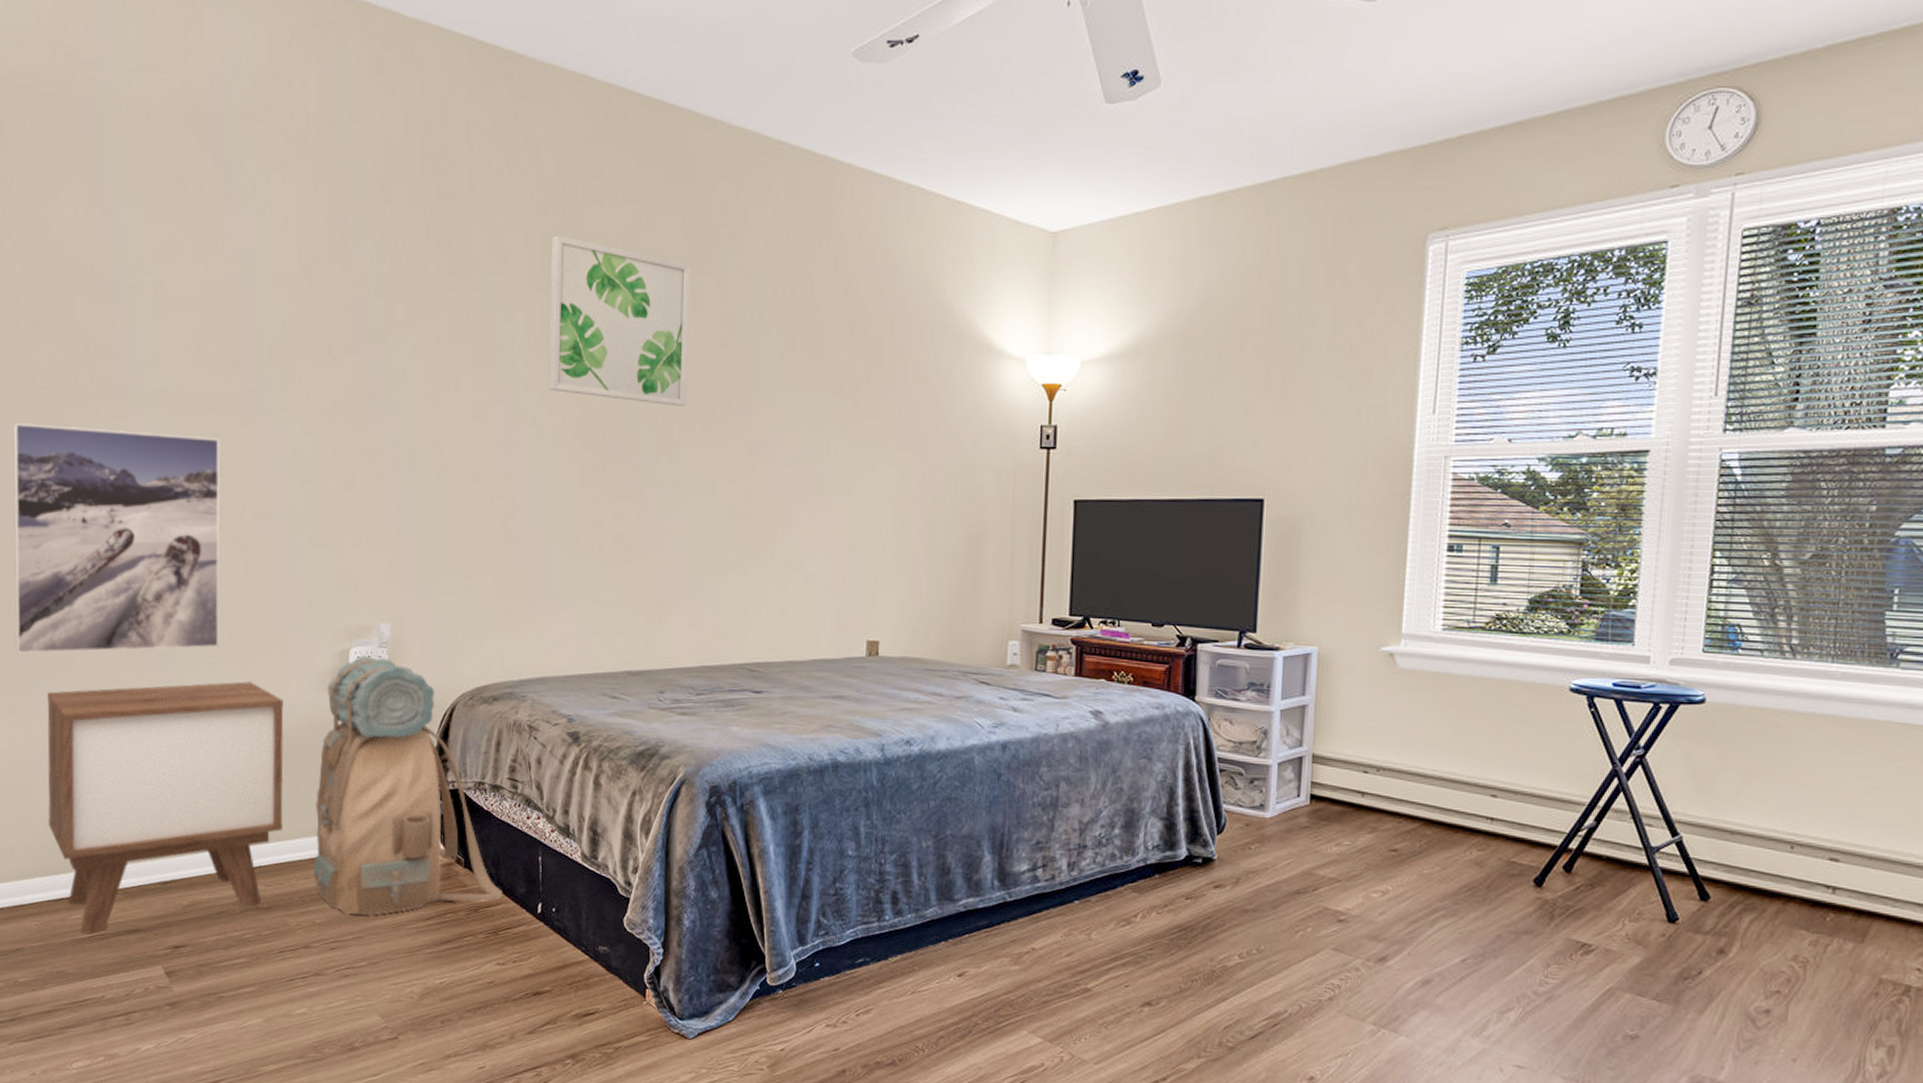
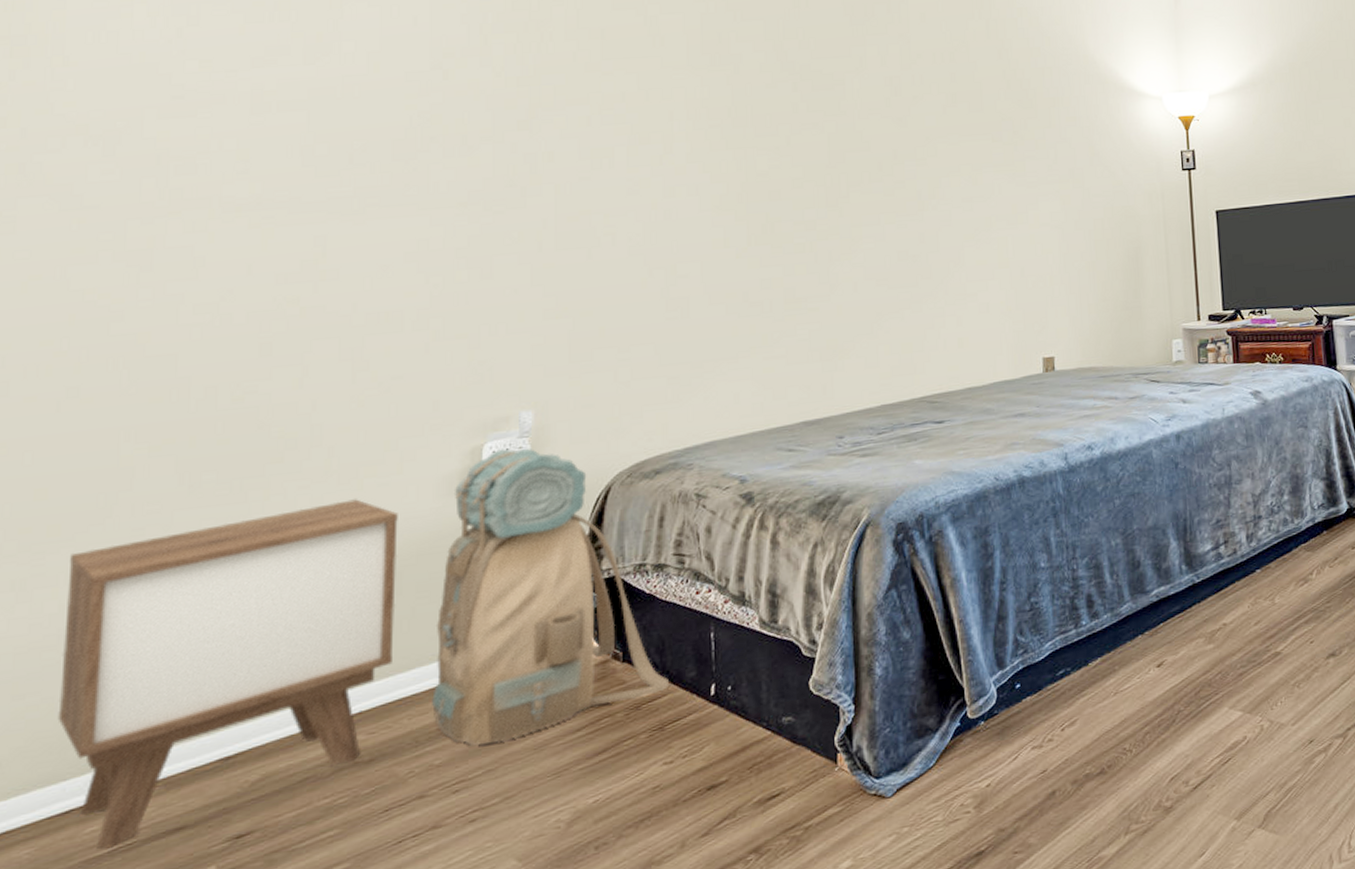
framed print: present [13,423,221,654] -> none [27,241,327,515]
wall art: present [548,235,691,406] -> none [710,18,854,164]

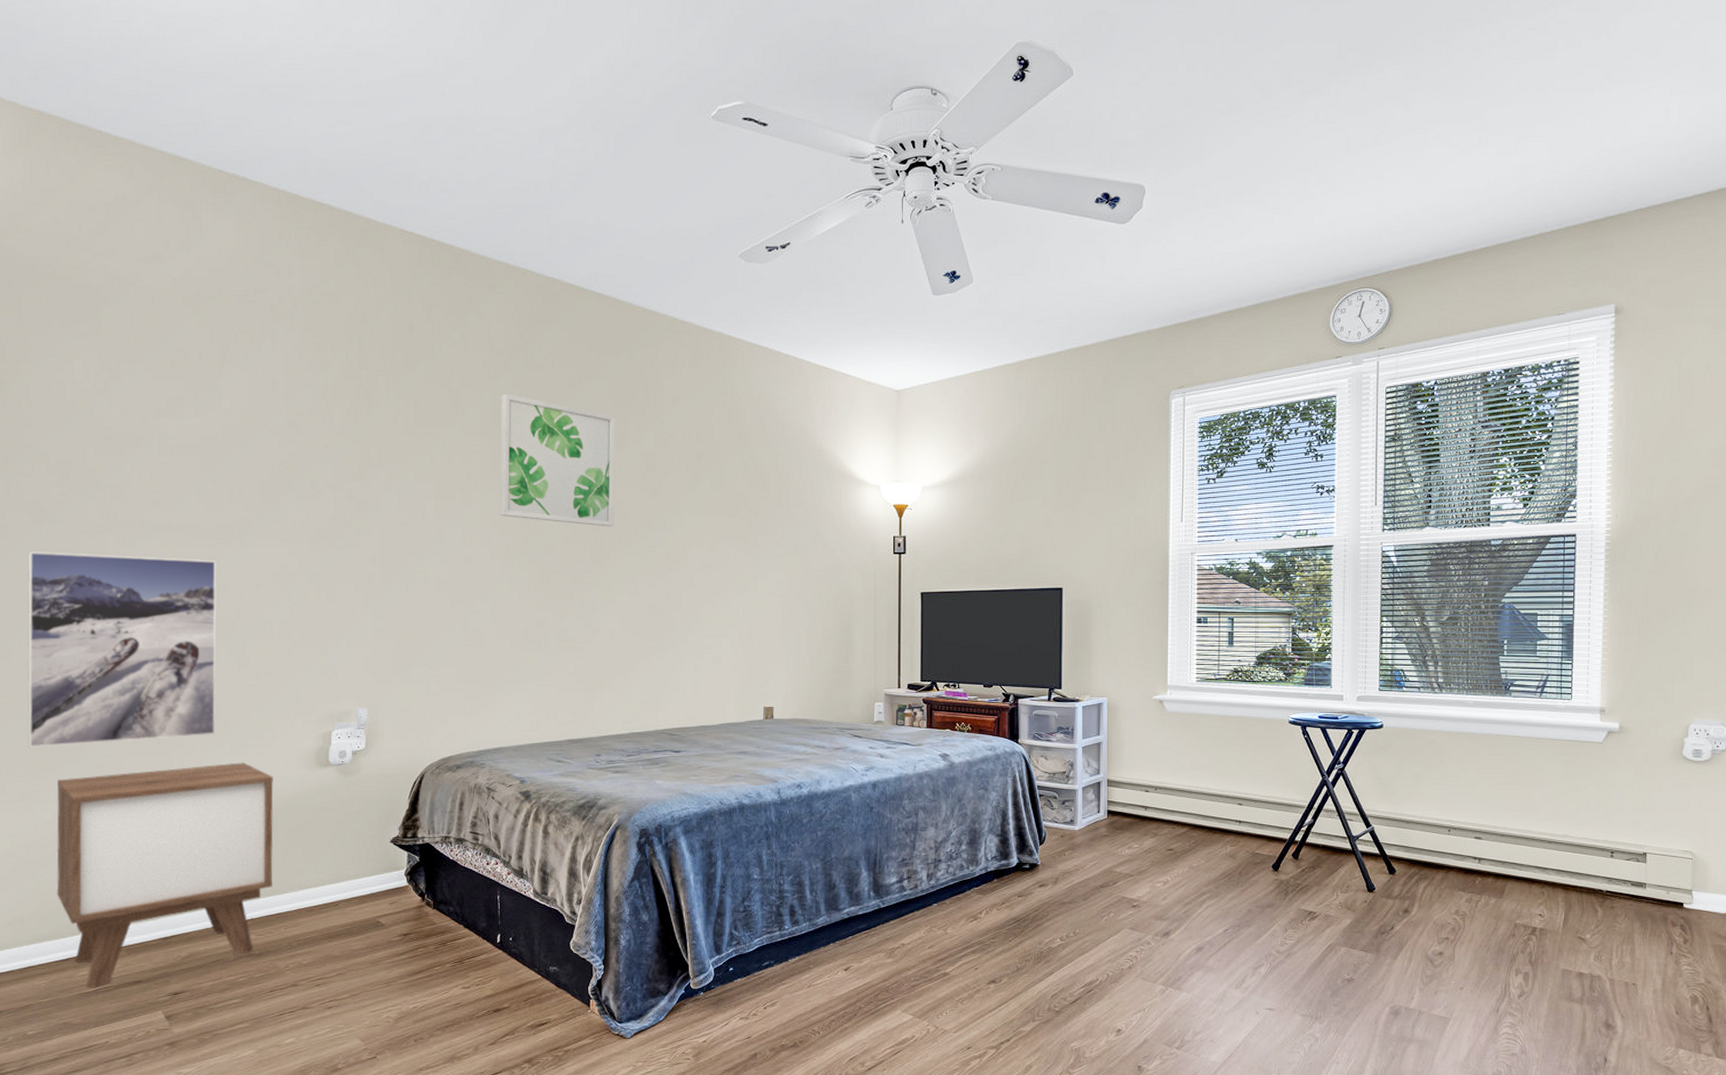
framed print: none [27,241,327,515] -> present [27,552,217,748]
backpack: present [432,448,669,745] -> none [300,736,466,955]
wall art: none [710,18,854,164] -> present [499,394,616,527]

